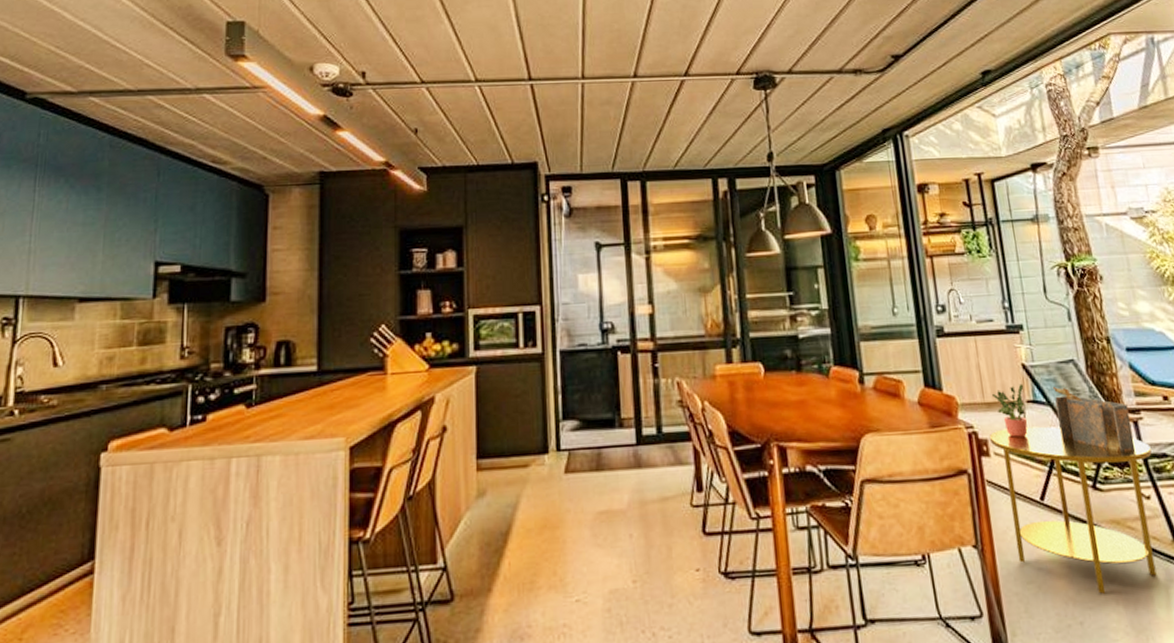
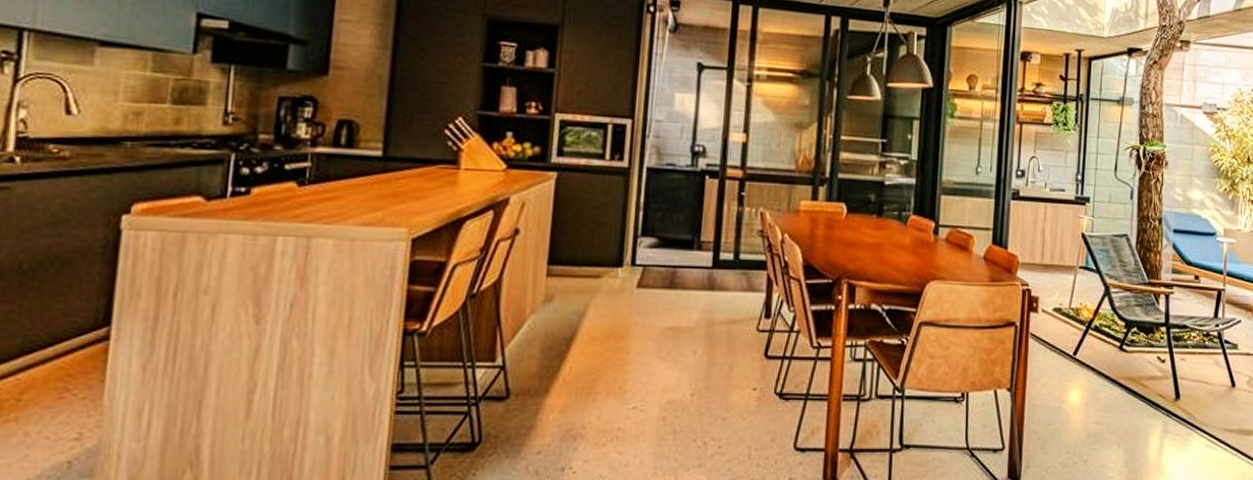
side table: present [989,426,1157,594] -> none [1040,289,1175,438]
potted plant: present [991,383,1028,437] -> none [1050,251,1080,298]
book: present [1052,387,1136,453] -> none [1102,257,1164,321]

